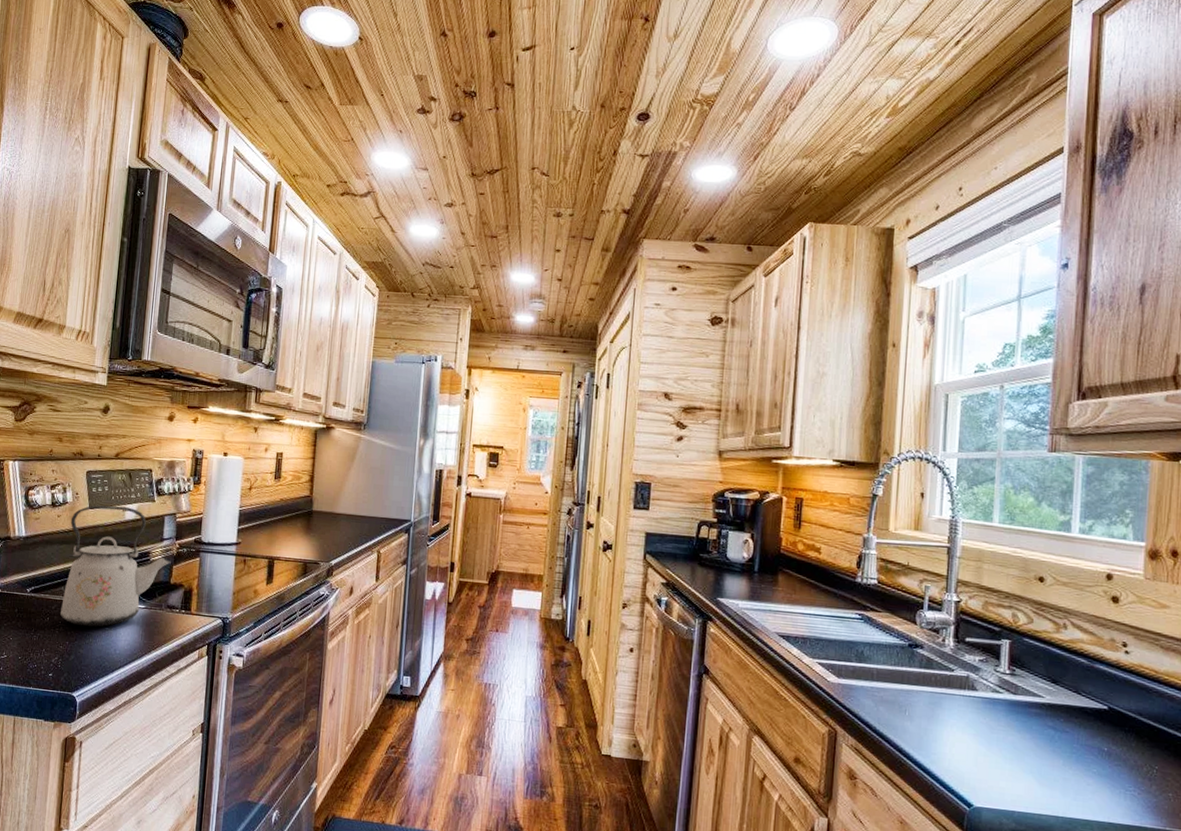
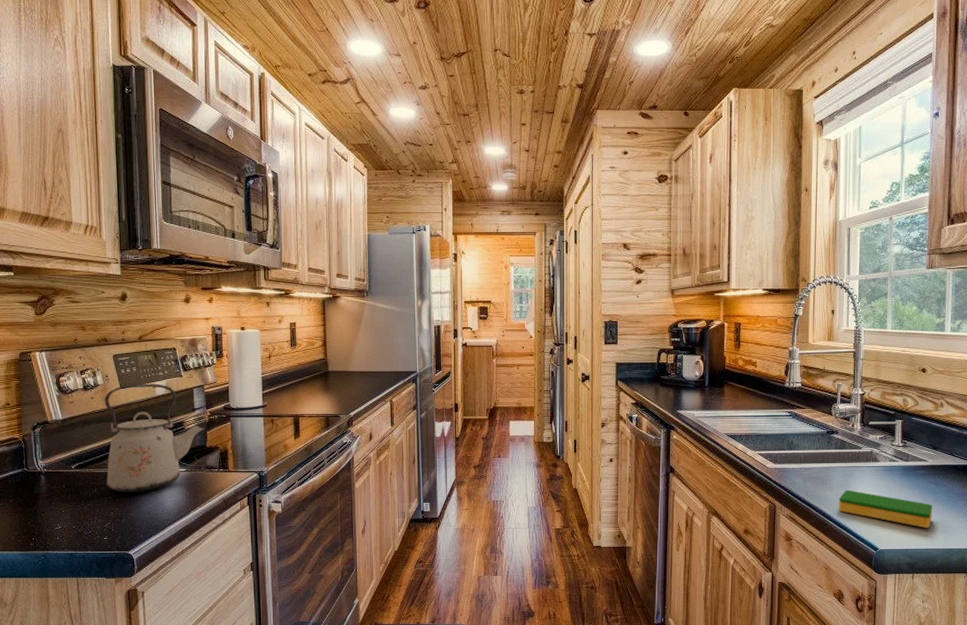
dish sponge: none [920,722,1050,786] -> present [838,489,933,528]

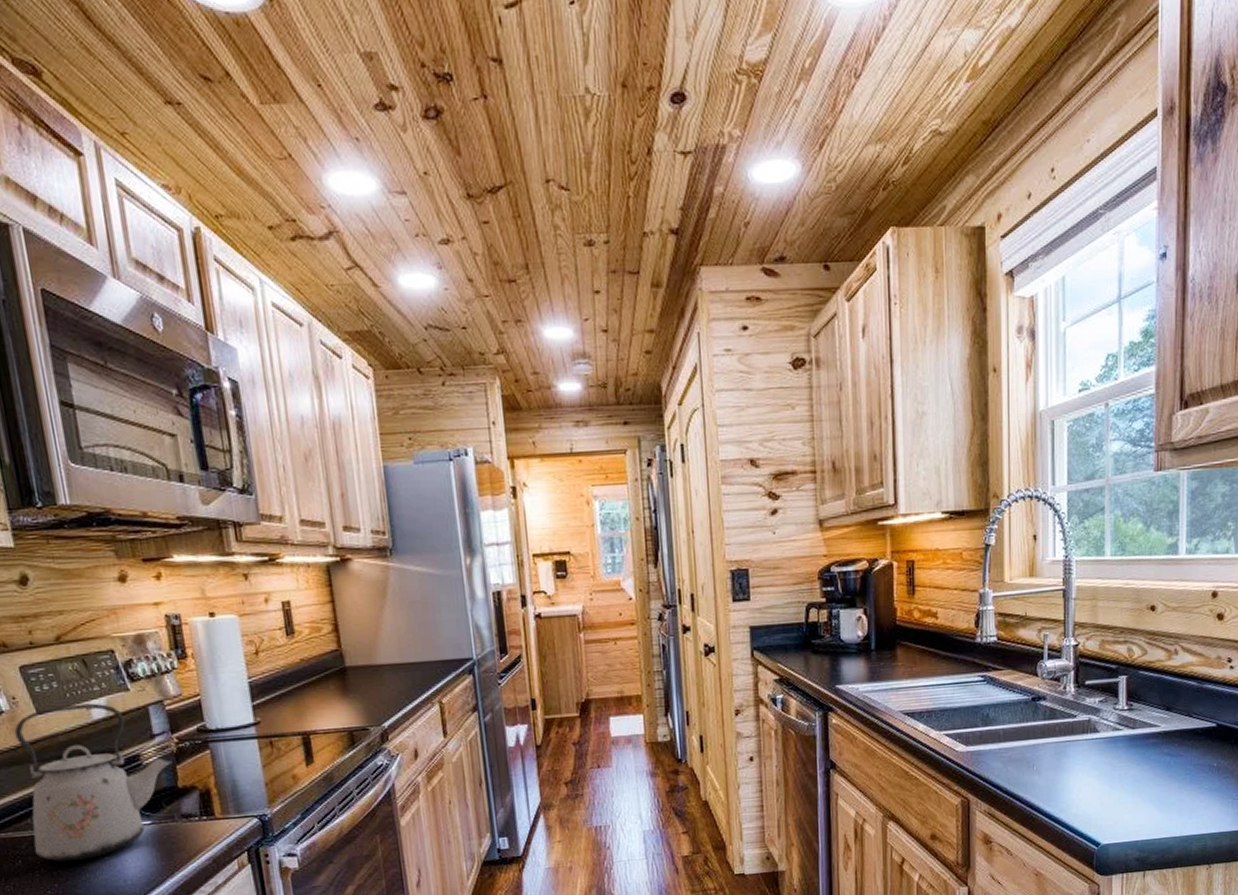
dish sponge: present [838,489,933,528] -> none [1049,771,1167,812]

